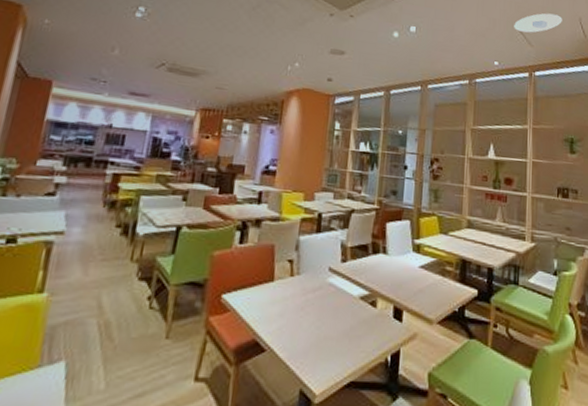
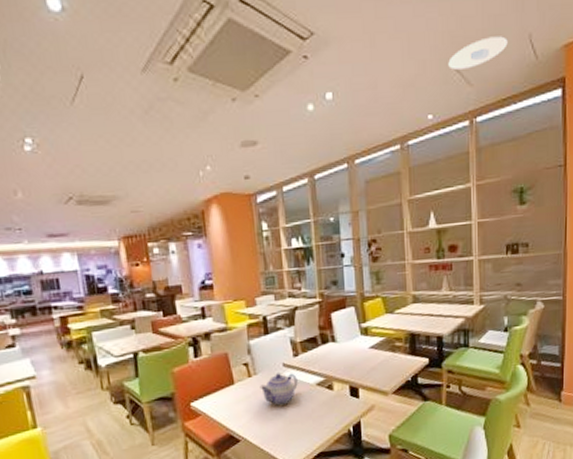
teapot: none [300,277,341,316] -> present [260,373,298,406]

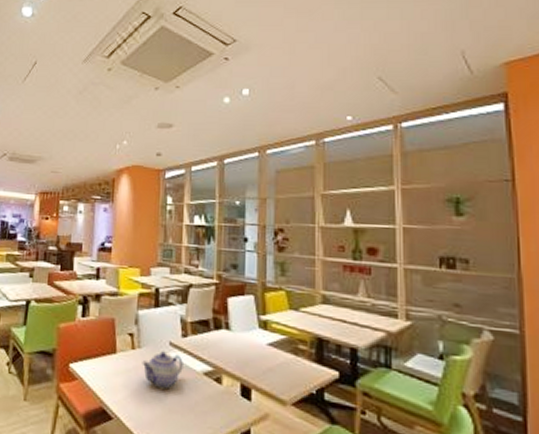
recessed light: present [448,36,508,70] -> none [370,51,437,78]

